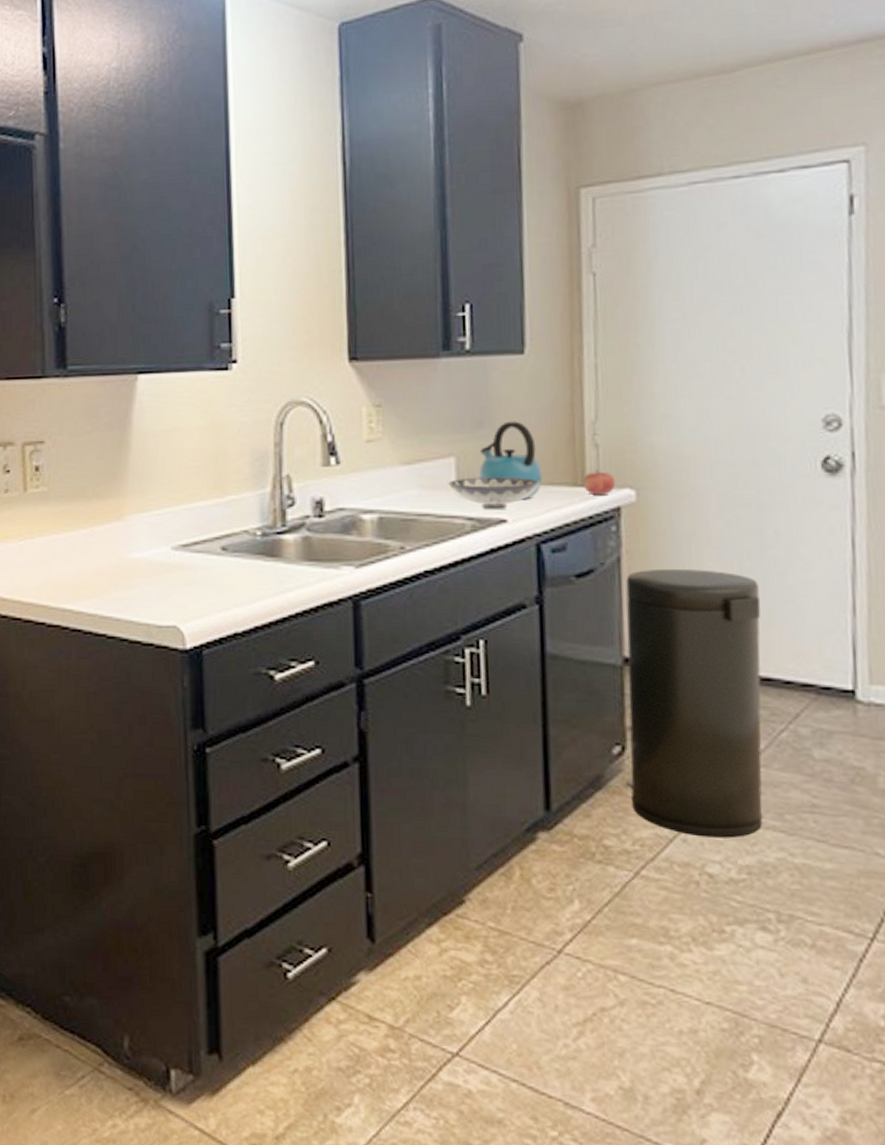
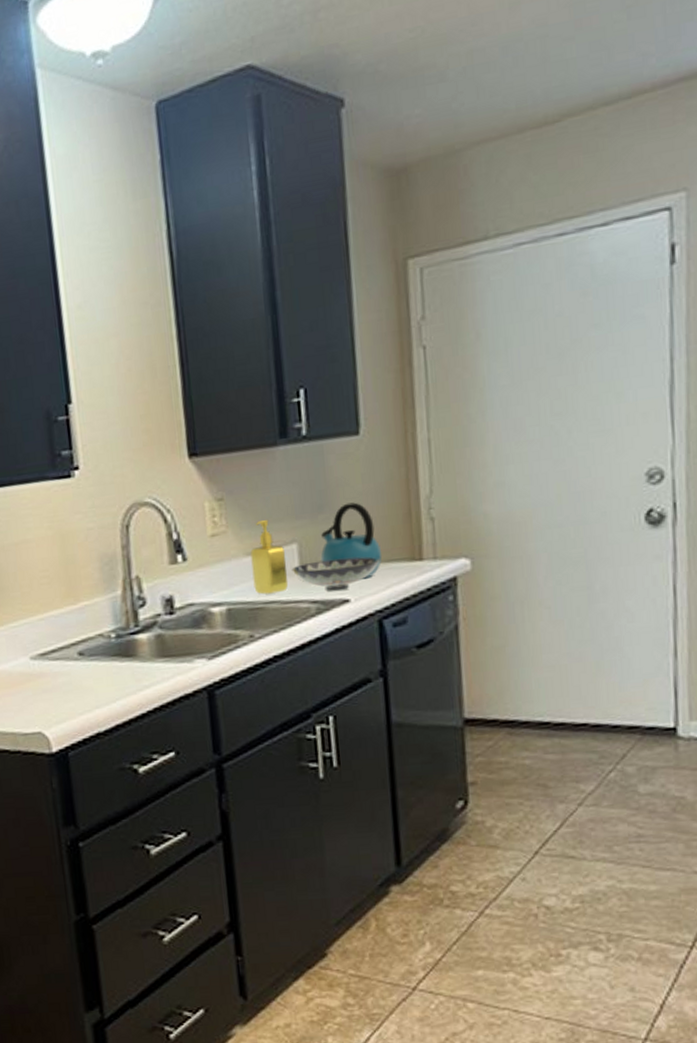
soap dispenser: none [406,429,444,506] -> present [250,519,289,595]
fruit: present [583,470,616,495] -> none [420,543,452,568]
pedal bin: present [625,569,763,838] -> none [464,629,594,874]

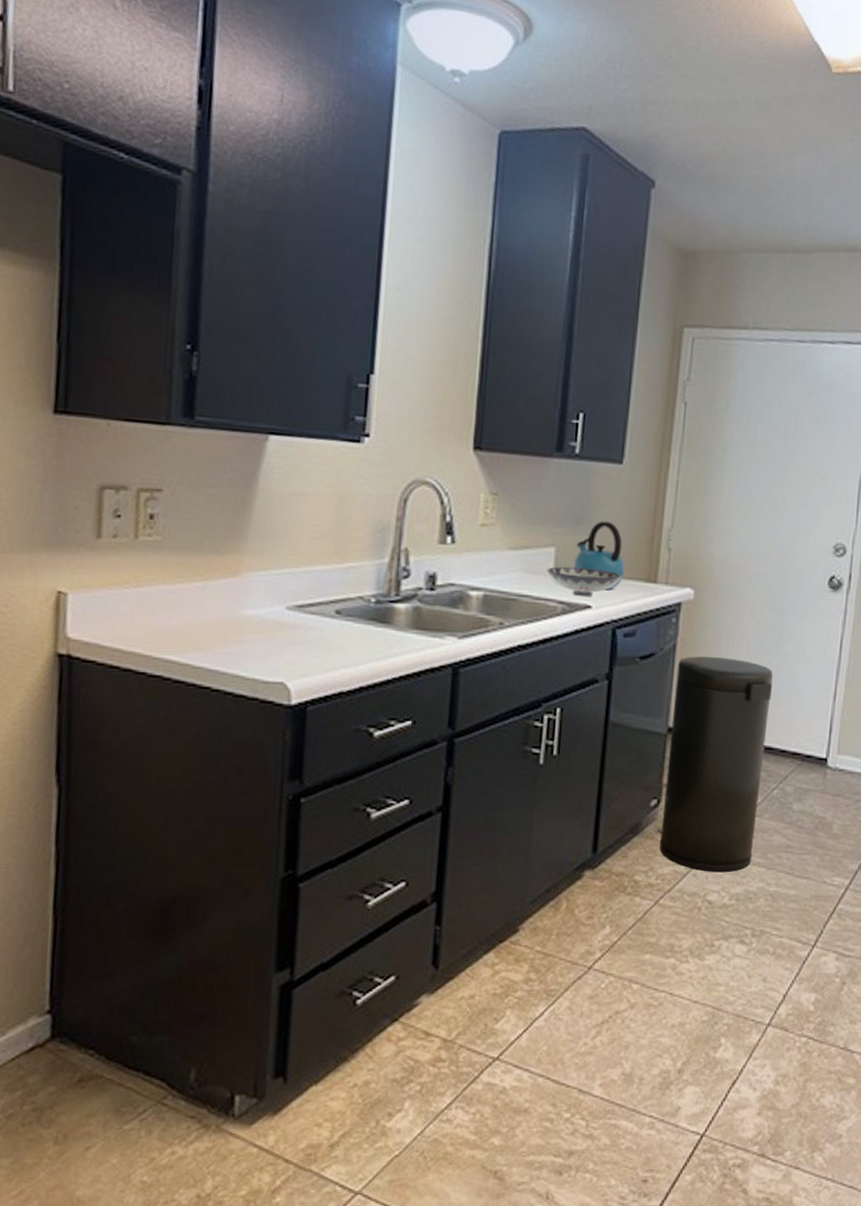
soap dispenser: present [250,519,289,595] -> none [511,520,543,589]
pedal bin: none [464,629,594,874] -> present [656,656,773,873]

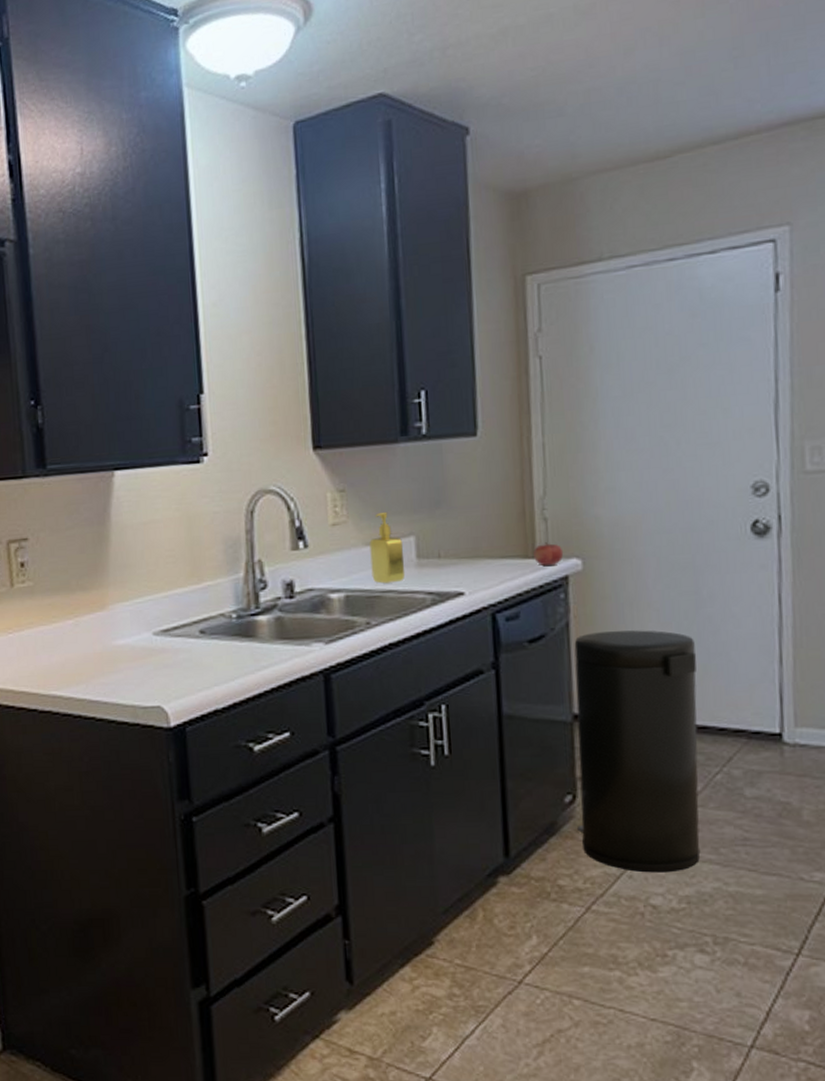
soap dispenser: none [511,520,543,589] -> present [369,511,405,584]
bowl: present [546,566,622,598] -> none [409,552,494,585]
kettle: present [573,521,625,589] -> none [437,499,497,572]
fruit: none [655,570,681,591] -> present [533,542,564,566]

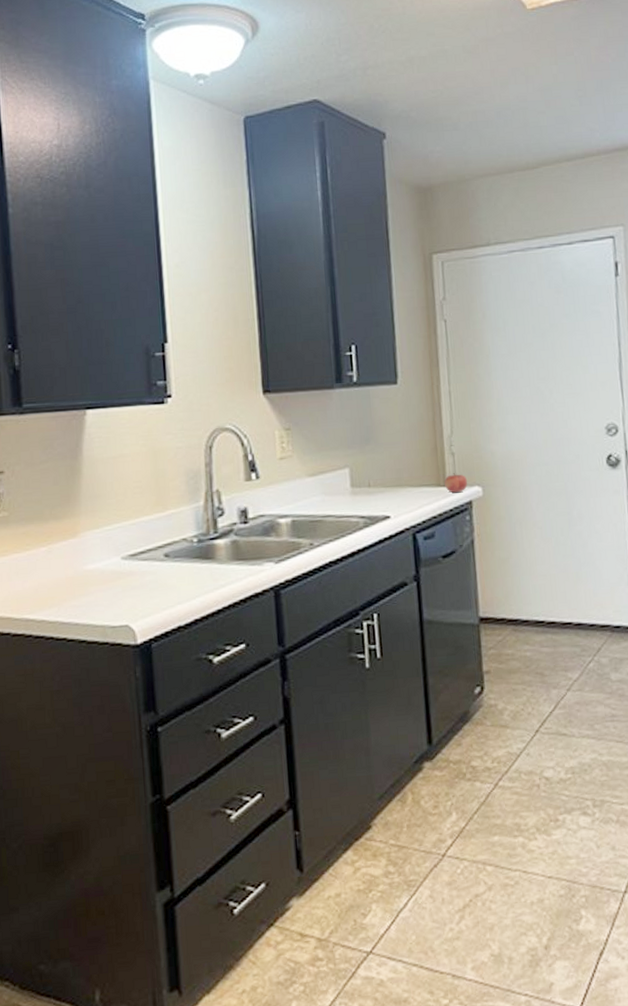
soap dispenser: present [369,511,405,584] -> none [311,447,342,510]
pedal bin: present [574,630,701,873] -> none [478,545,580,750]

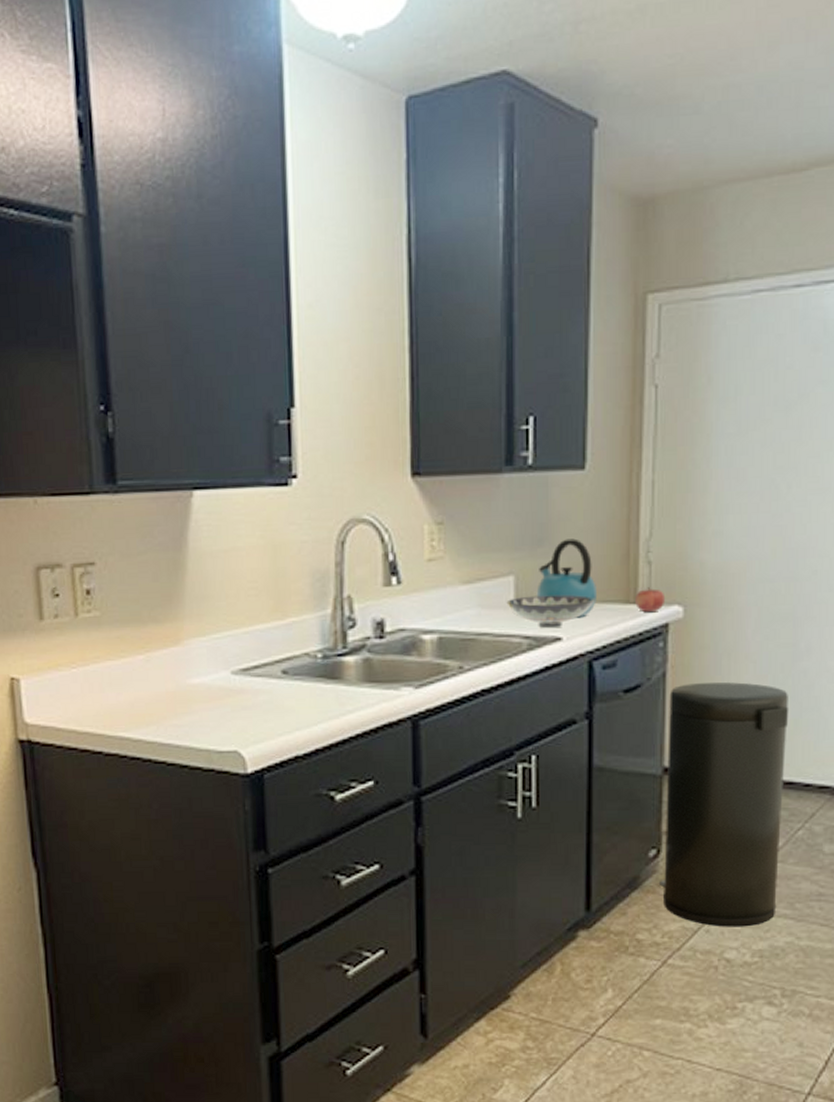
bowl: none [344,481,414,510] -> present [506,594,595,629]
kettle: none [367,437,415,499] -> present [536,538,598,617]
pedal bin: none [478,545,580,750] -> present [658,682,789,927]

